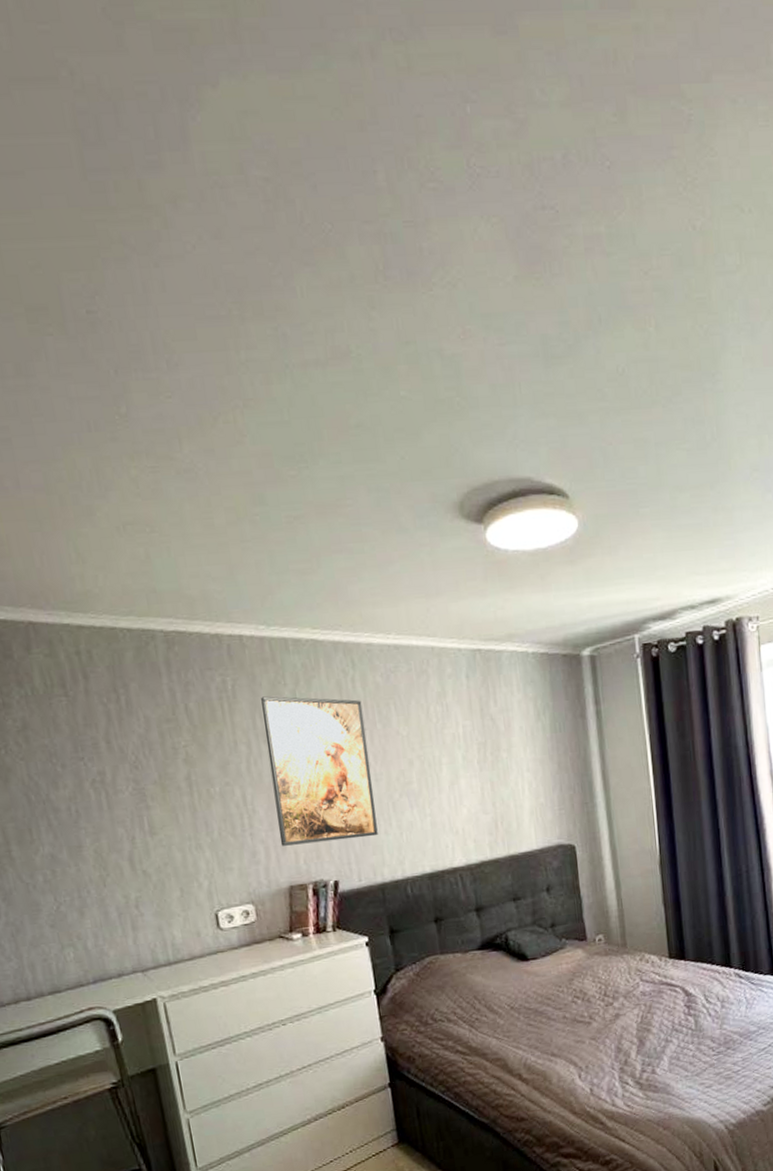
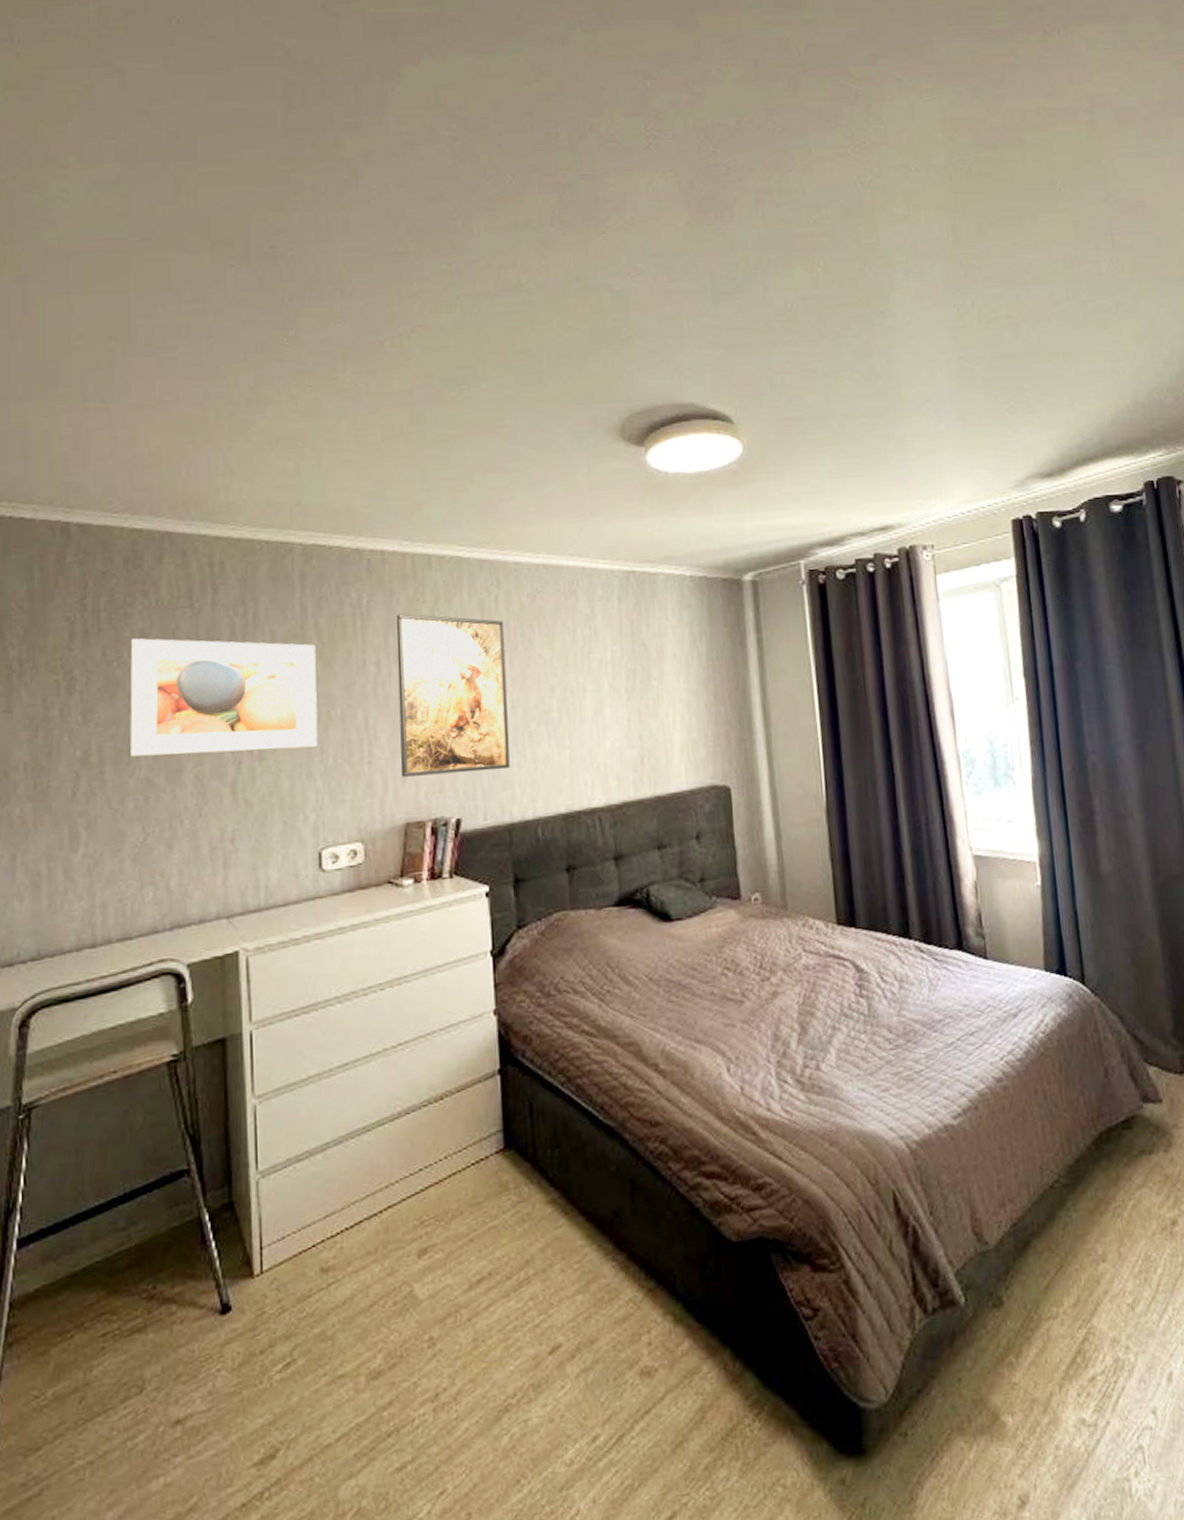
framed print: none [13,726,202,836] -> present [129,638,318,757]

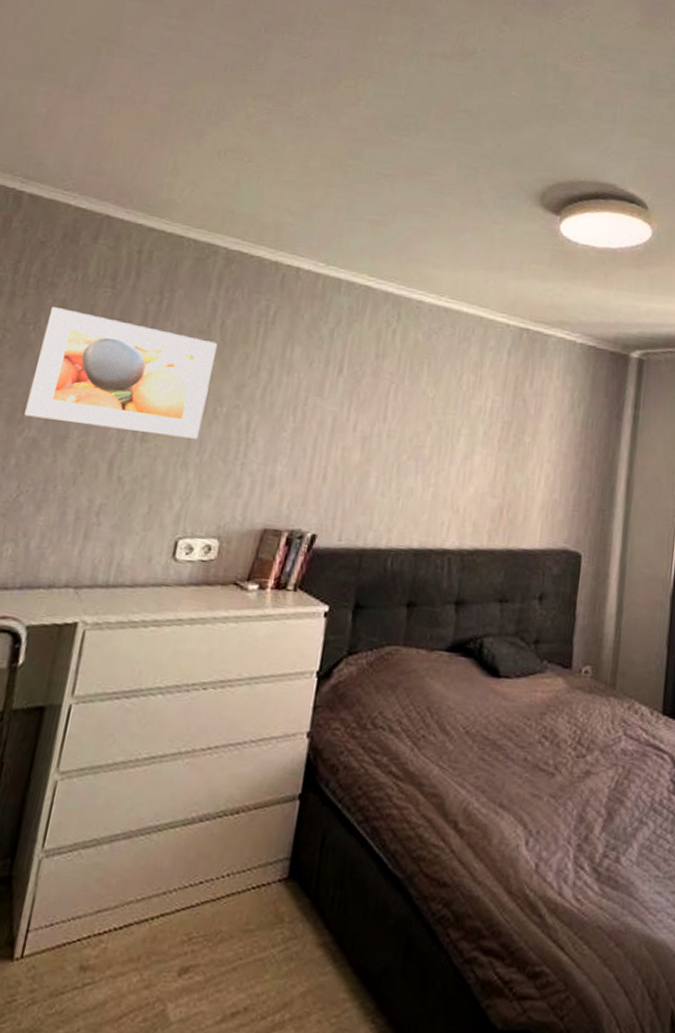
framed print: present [396,614,510,777] -> none [269,329,397,495]

